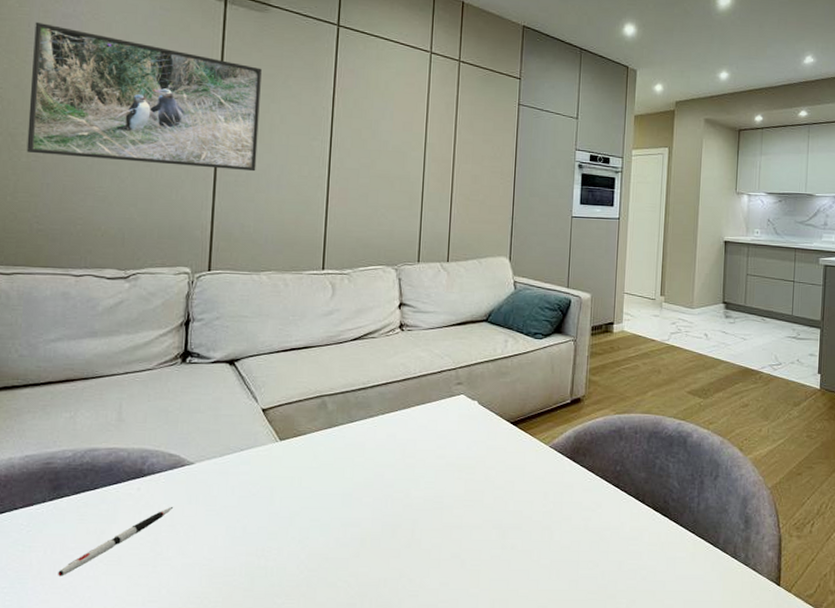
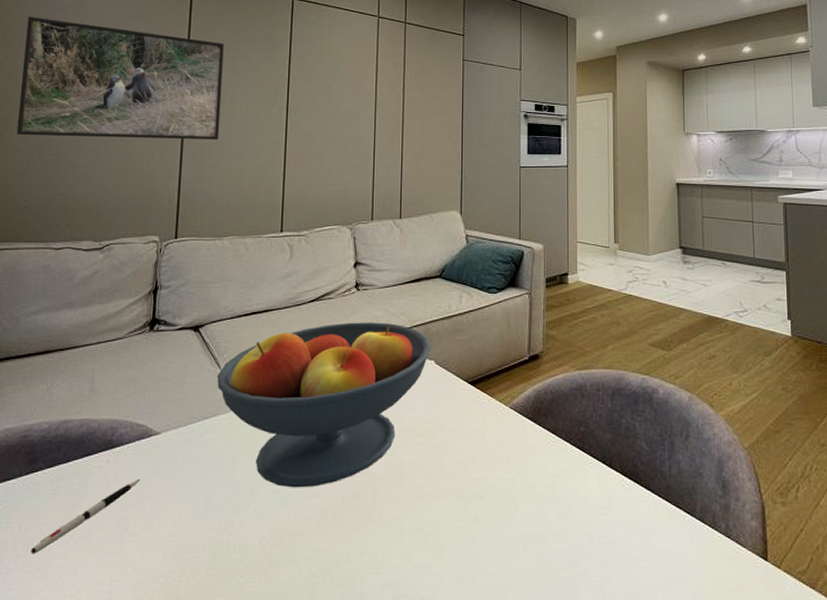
fruit bowl: none [254,361,475,517] -> present [217,322,431,488]

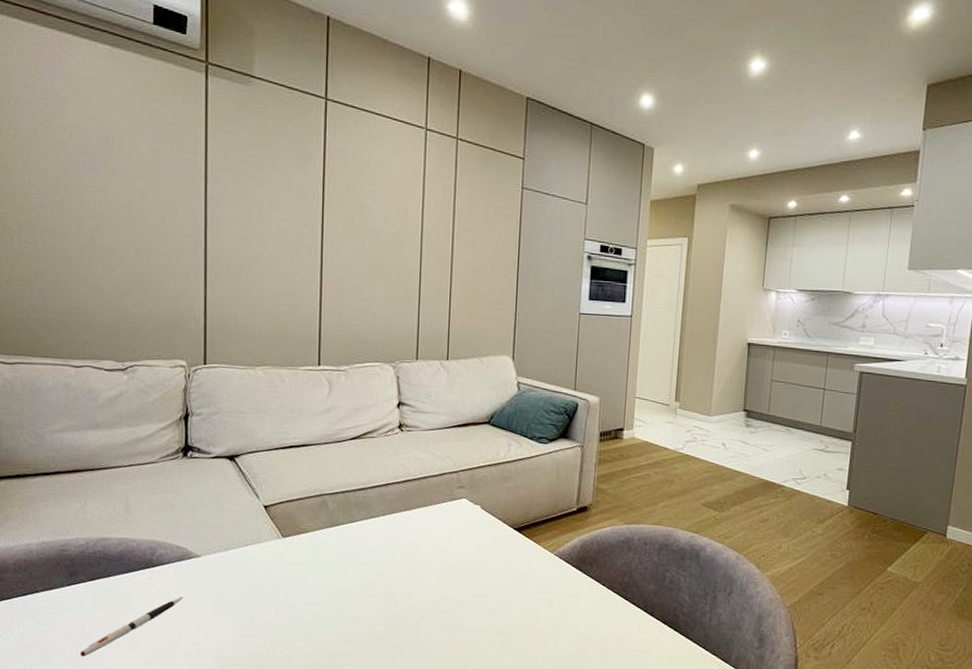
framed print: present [16,16,224,140] -> none [15,97,247,261]
fruit bowl: present [217,322,431,488] -> none [256,462,477,615]

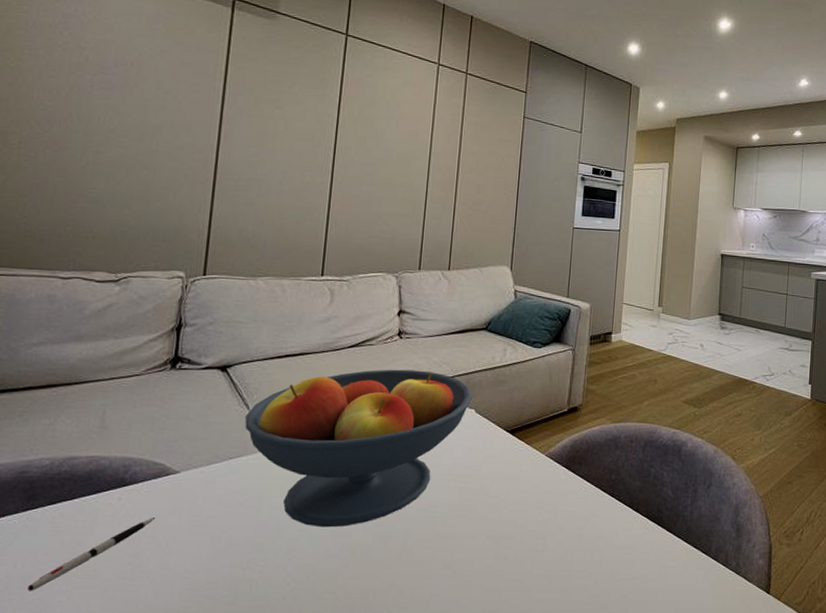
fruit bowl: none [256,462,477,615] -> present [245,369,472,528]

